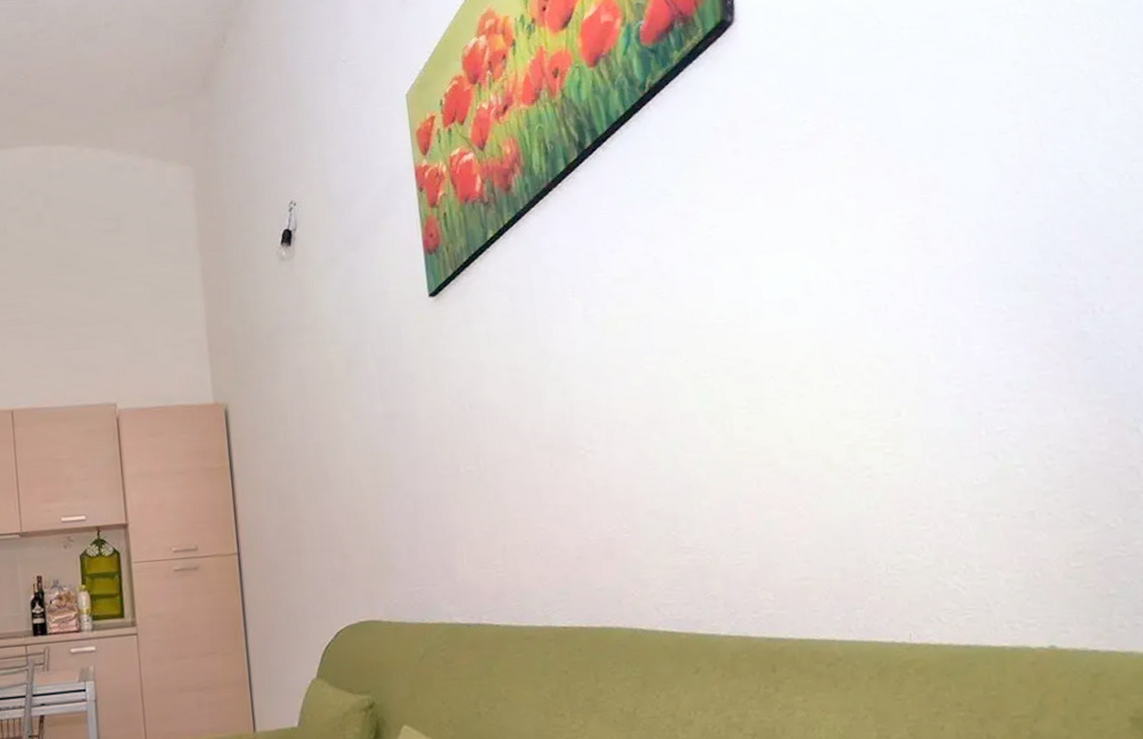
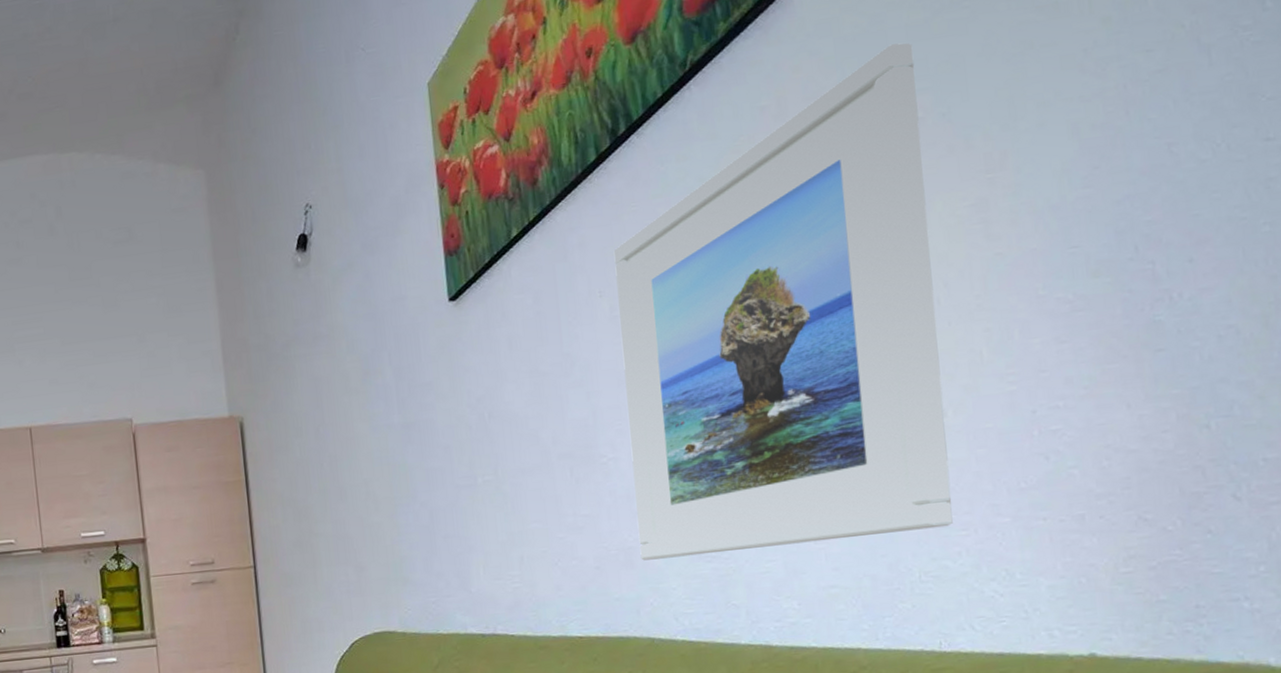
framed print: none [584,76,914,551] -> present [613,43,953,561]

